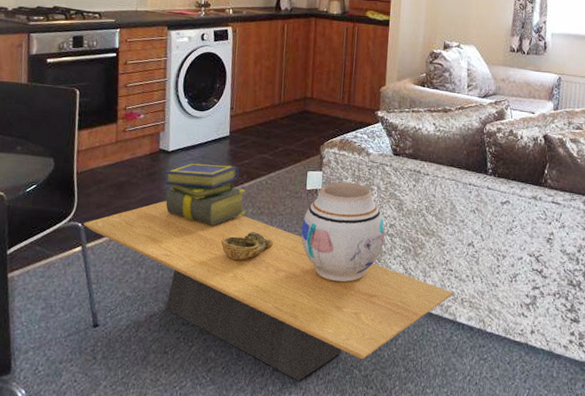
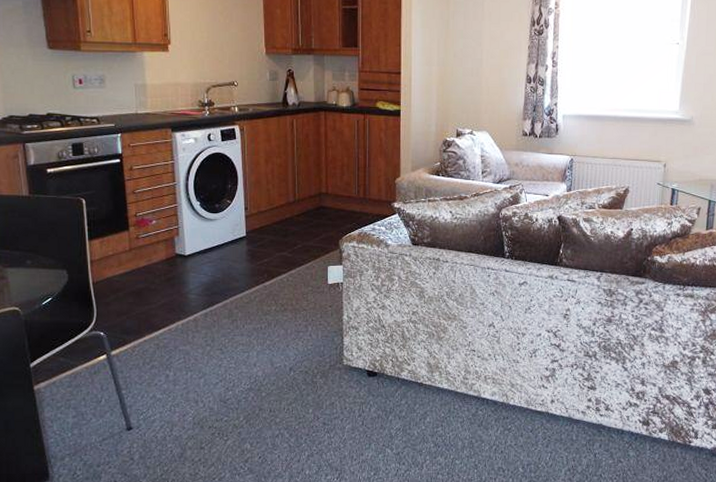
coffee table: present [83,201,454,381] -> none [105,305,477,464]
stack of books: present [165,163,246,226] -> none [184,265,269,325]
decorative bowl: present [221,231,273,261] -> none [247,327,299,357]
vase: present [301,181,385,283] -> none [326,274,408,370]

